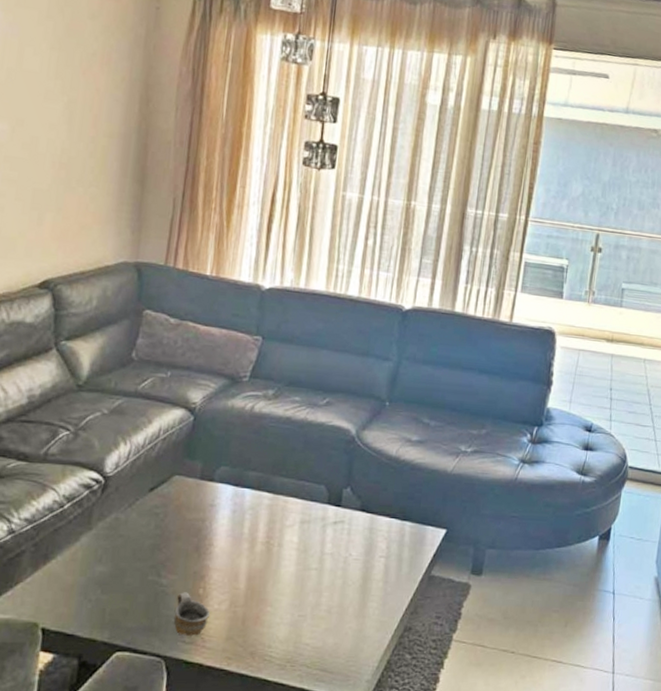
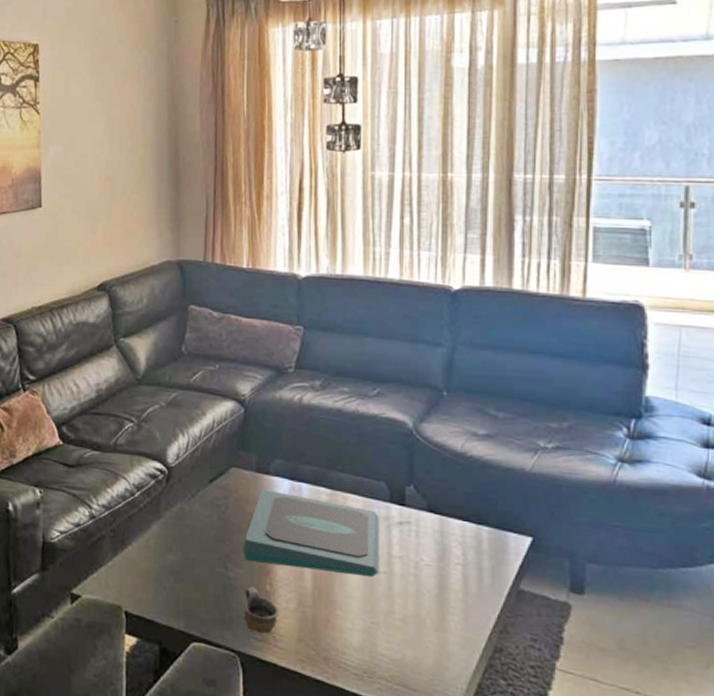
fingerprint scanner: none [178,495,316,573] -> present [242,489,379,576]

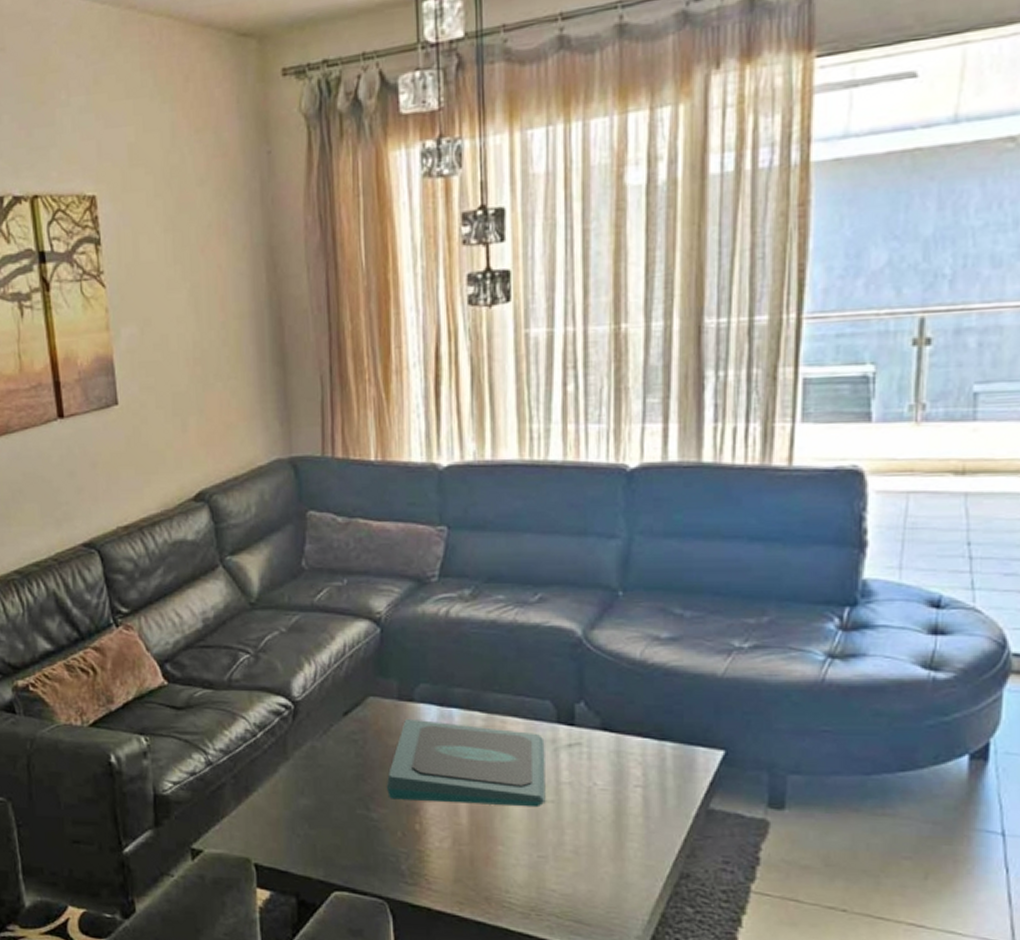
cup: present [243,587,278,633] -> none [390,827,431,877]

